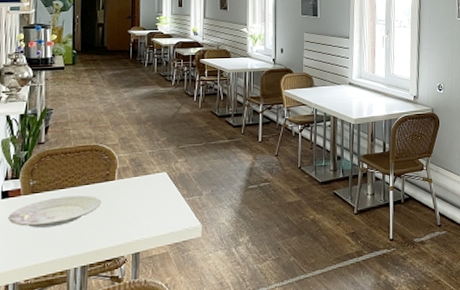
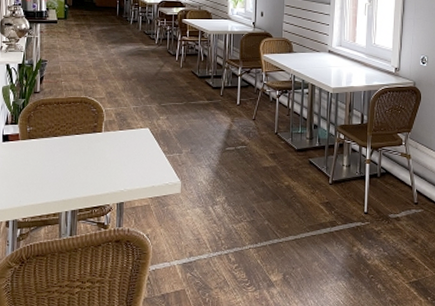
plate: present [8,195,102,228] -> none [8,144,90,171]

